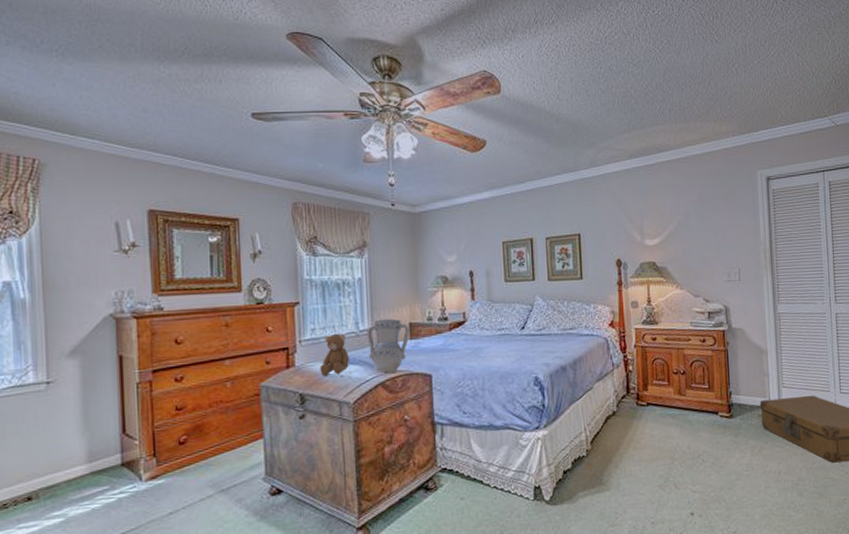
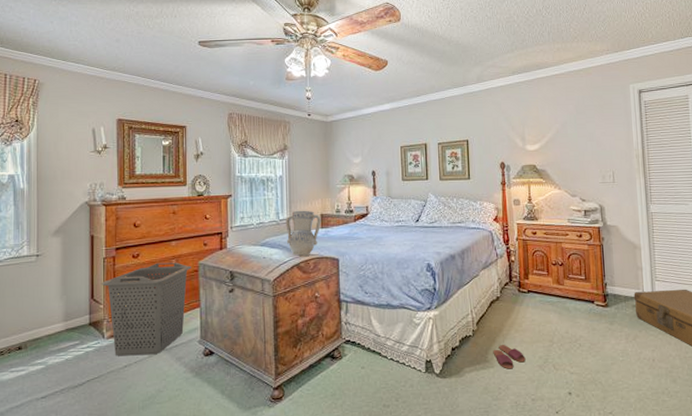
laundry basket: none [134,385,251,502] -> present [101,262,192,356]
teddy bear: present [320,334,349,377] -> none [247,222,271,258]
slippers: none [609,464,645,492] -> present [493,345,526,369]

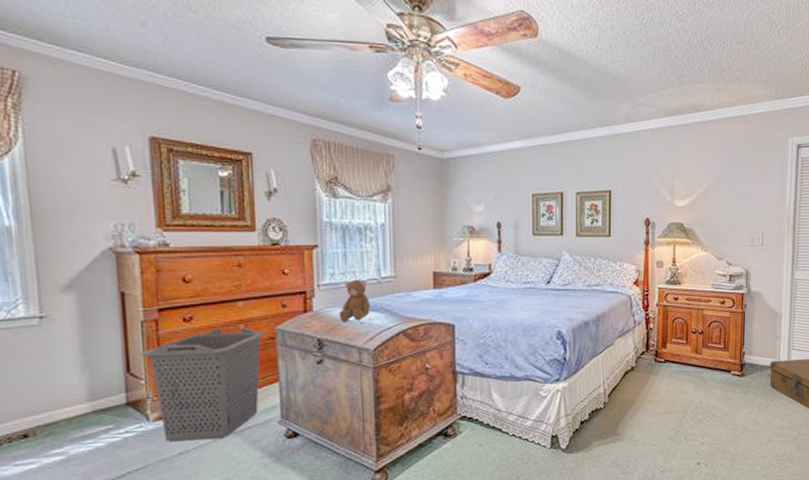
teddy bear: none [247,222,271,258] -> present [339,280,370,323]
vase: present [285,210,321,256] -> none [389,266,434,321]
slippers: present [493,345,526,369] -> none [624,417,657,442]

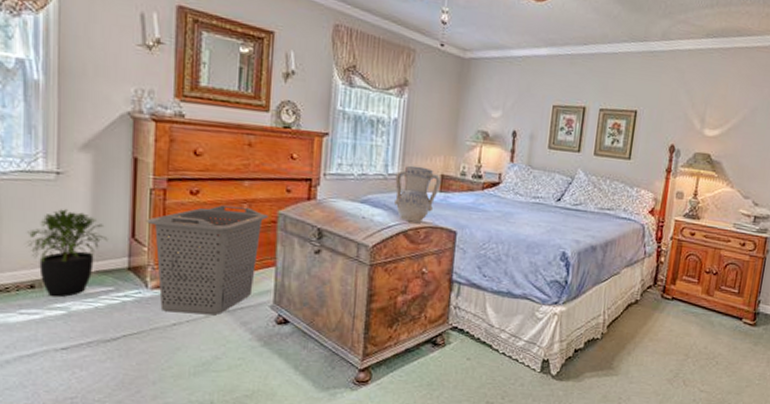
potted plant: none [14,352,102,444] -> present [26,208,108,297]
teddy bear: present [339,280,370,323] -> none [341,172,374,216]
vase: none [389,266,434,321] -> present [395,165,441,223]

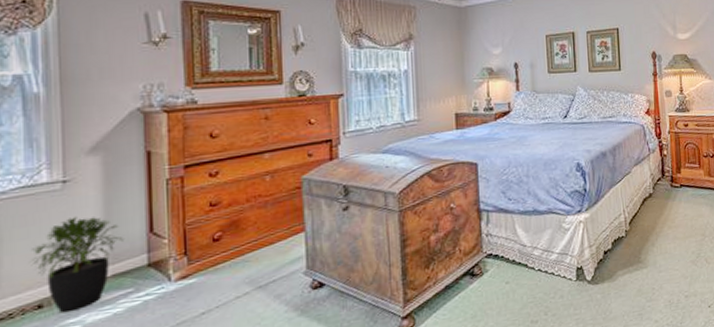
laundry basket: present [145,204,268,315] -> none [163,178,292,302]
vase: present [395,165,441,223] -> none [412,109,456,163]

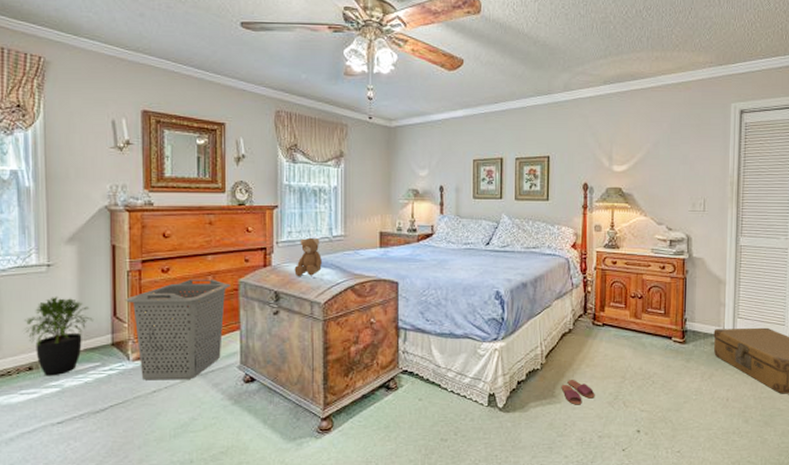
laundry basket: none [163,178,292,302] -> present [124,279,231,381]
teddy bear: none [364,125,395,168] -> present [294,238,322,277]
slippers: none [646,243,679,268] -> present [561,380,595,405]

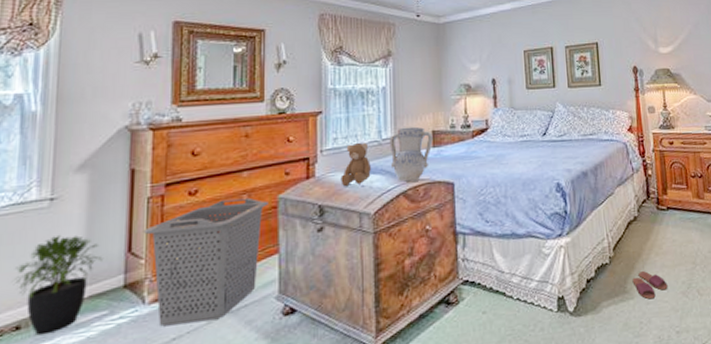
vase: none [339,226,380,277] -> present [389,126,433,182]

